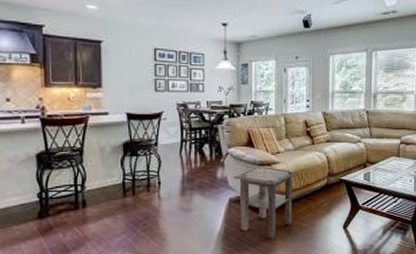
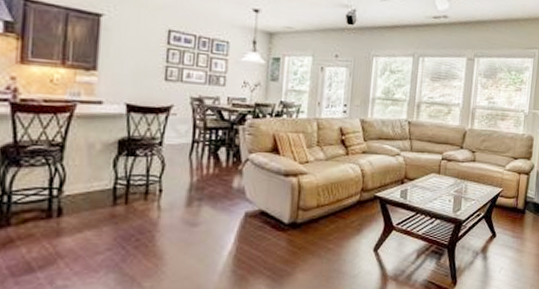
side table: present [232,165,298,240] -> none [251,176,329,262]

